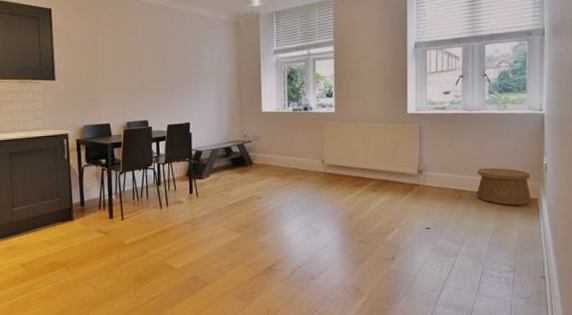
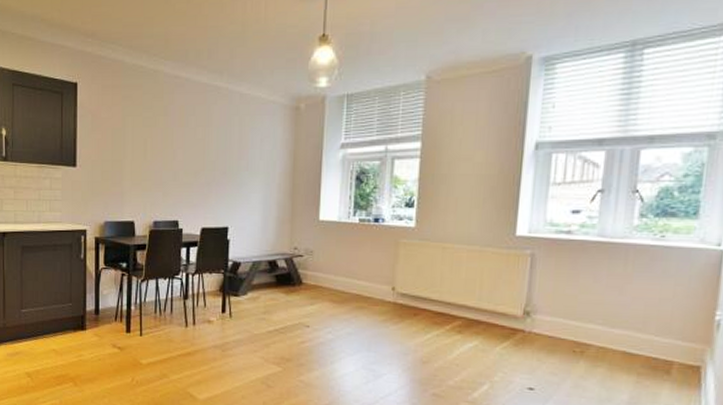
basket: present [477,168,532,206] -> none [607,317,693,374]

